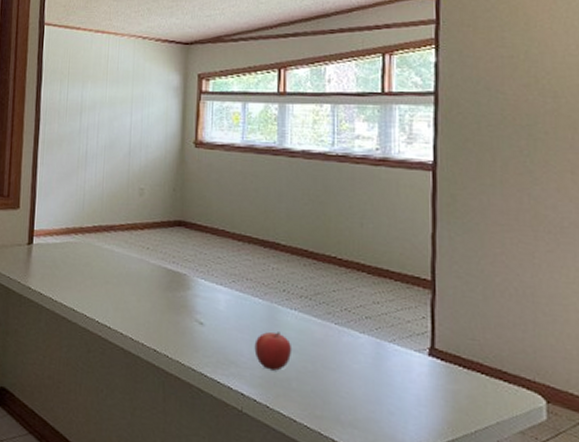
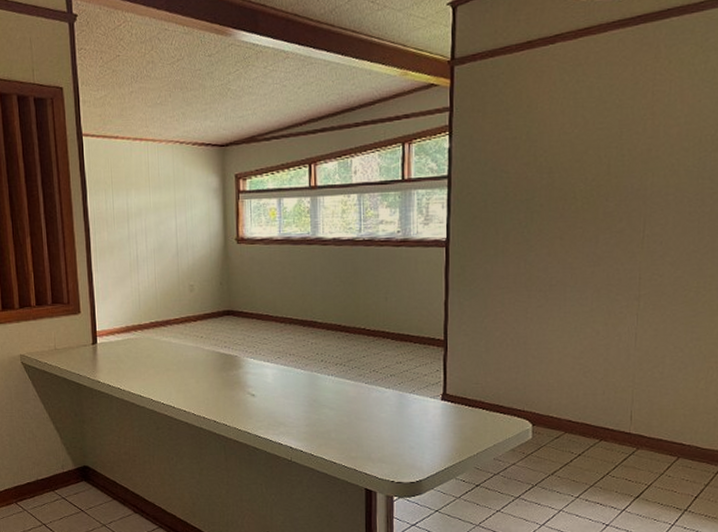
fruit: present [254,332,292,371] -> none [299,395,331,426]

